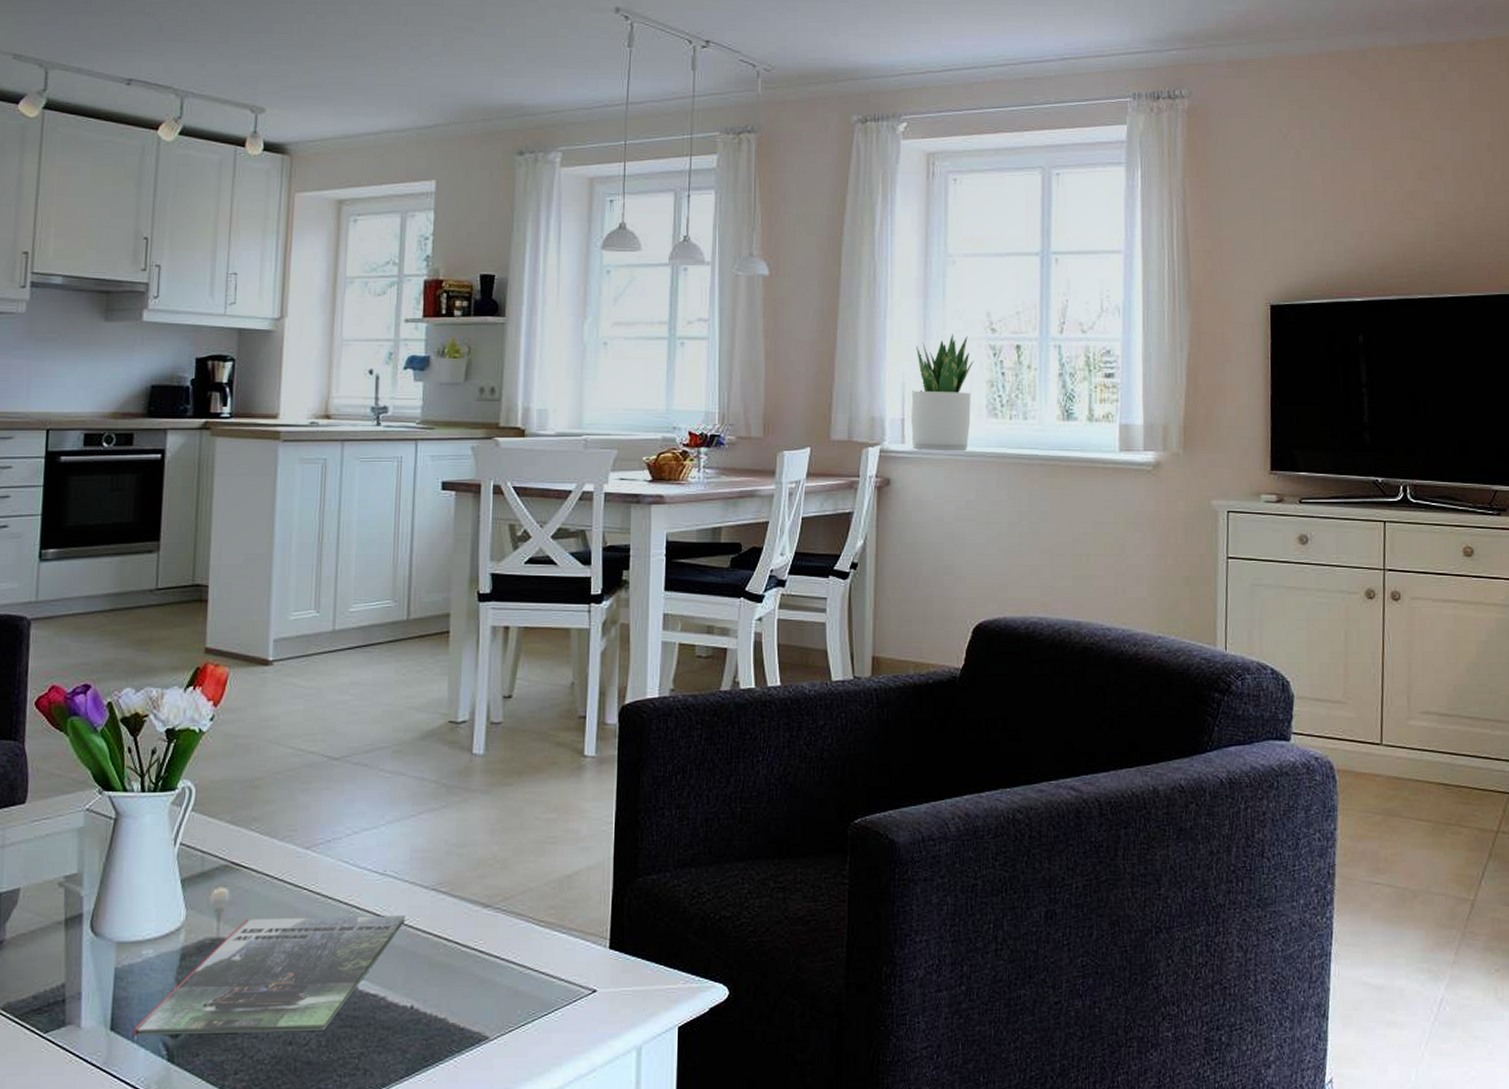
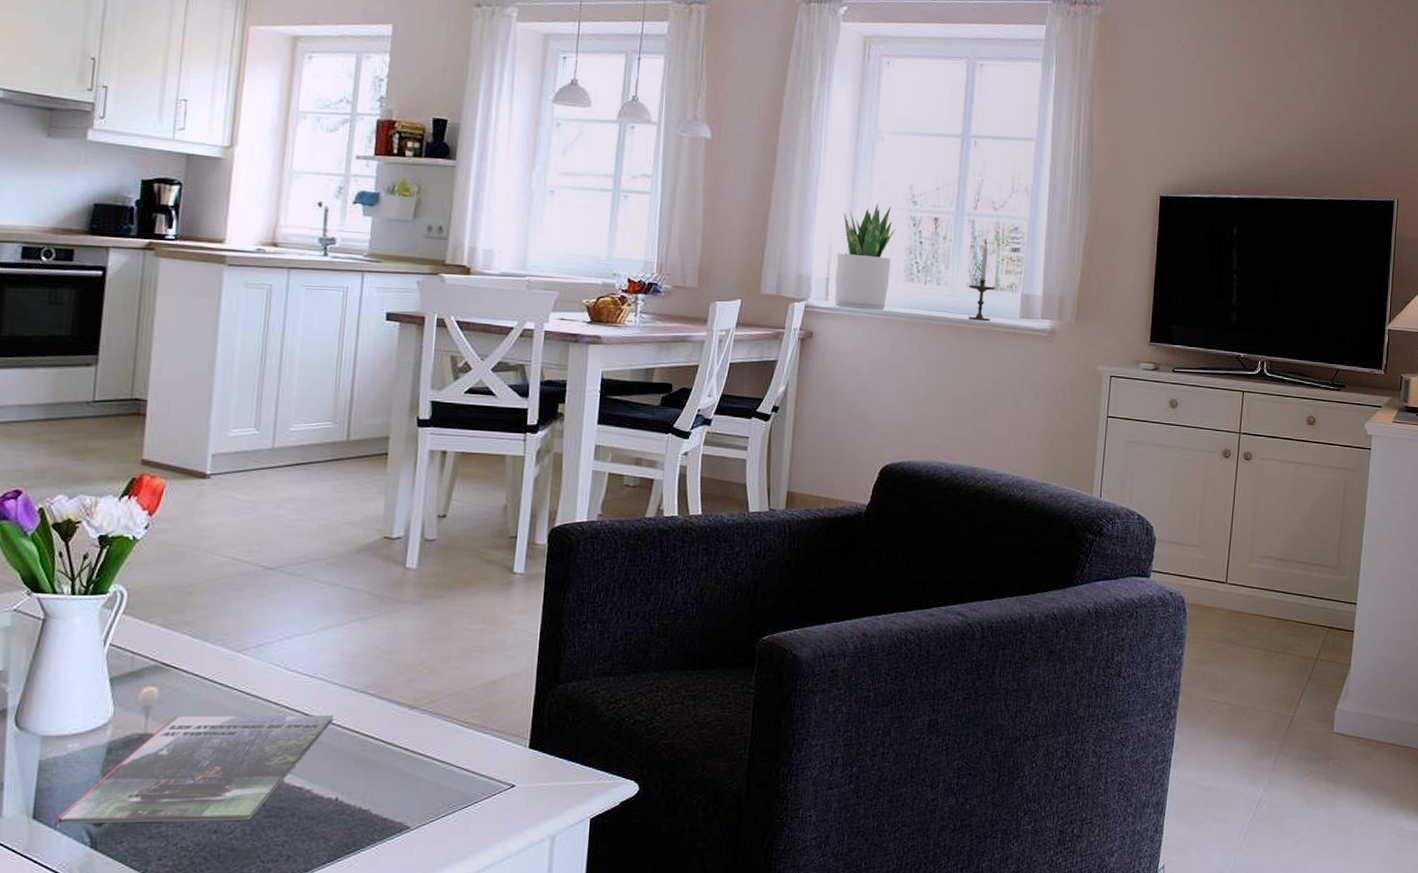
candlestick: none [1059,365,1090,457] -> present [968,238,996,322]

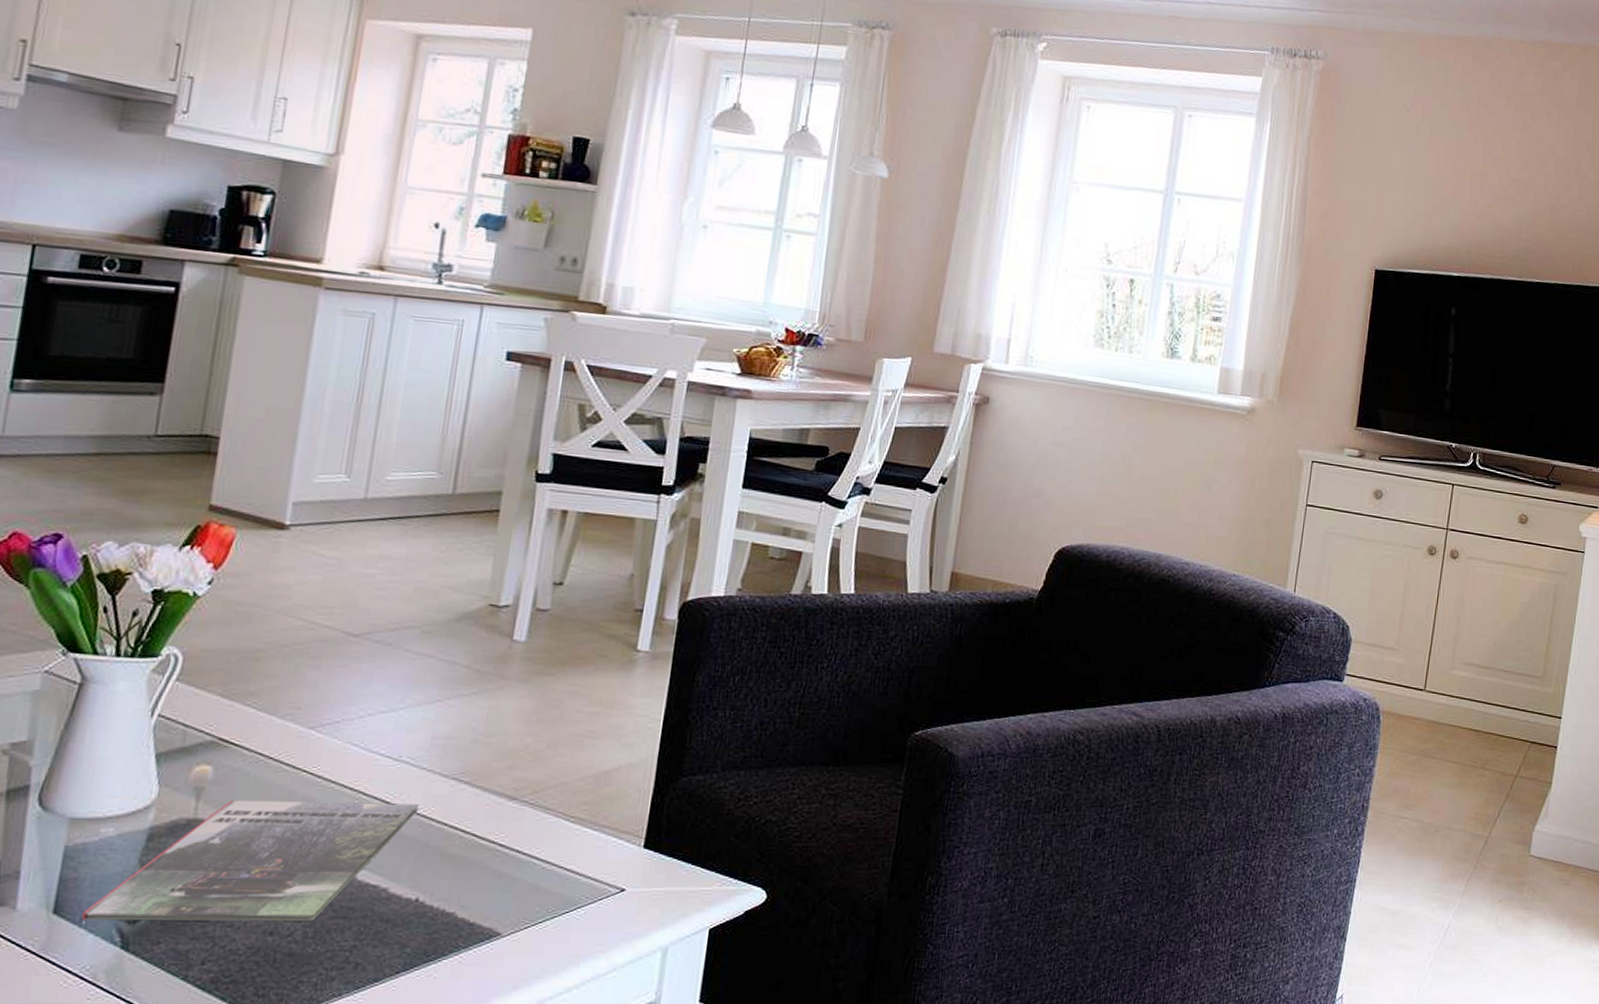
planter: present [835,204,896,311] -> none [1016,260,1087,378]
candlestick: present [968,238,996,322] -> none [1161,305,1193,396]

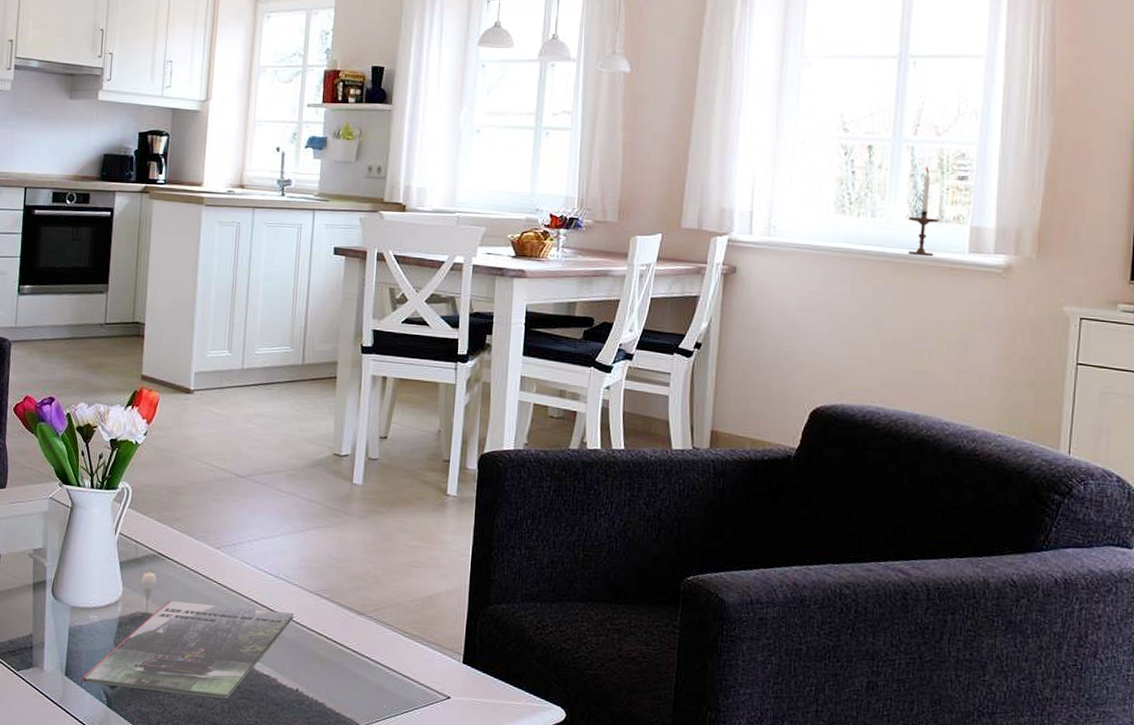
candlestick: none [1161,305,1193,396] -> present [908,166,939,257]

